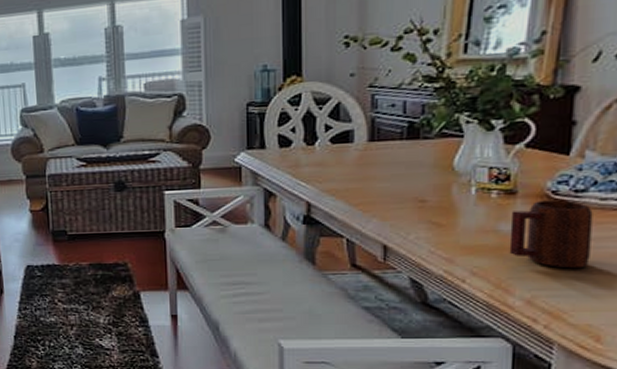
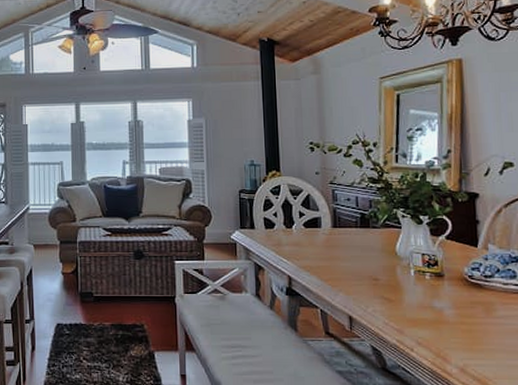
mug: present [509,200,593,269] -> none [441,283,502,342]

